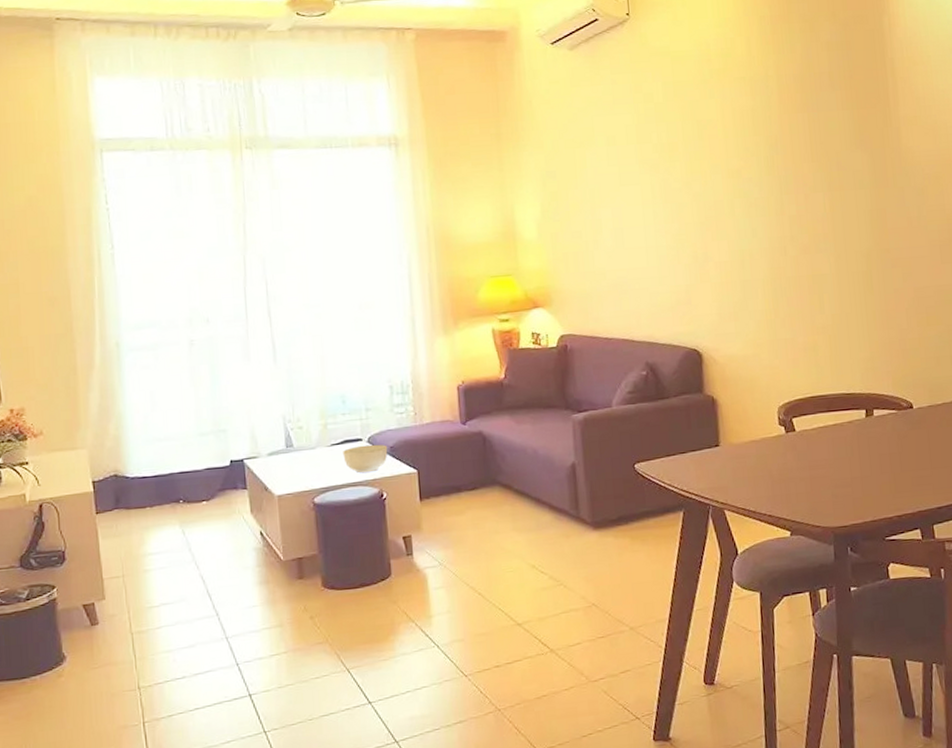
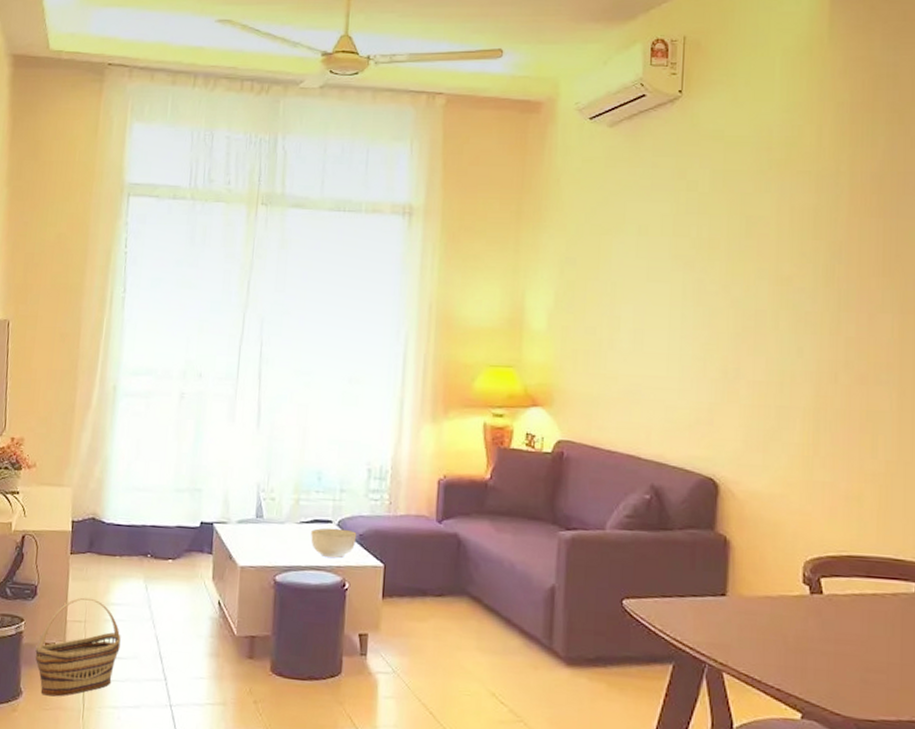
basket: none [73,552,165,655] -> present [35,597,121,697]

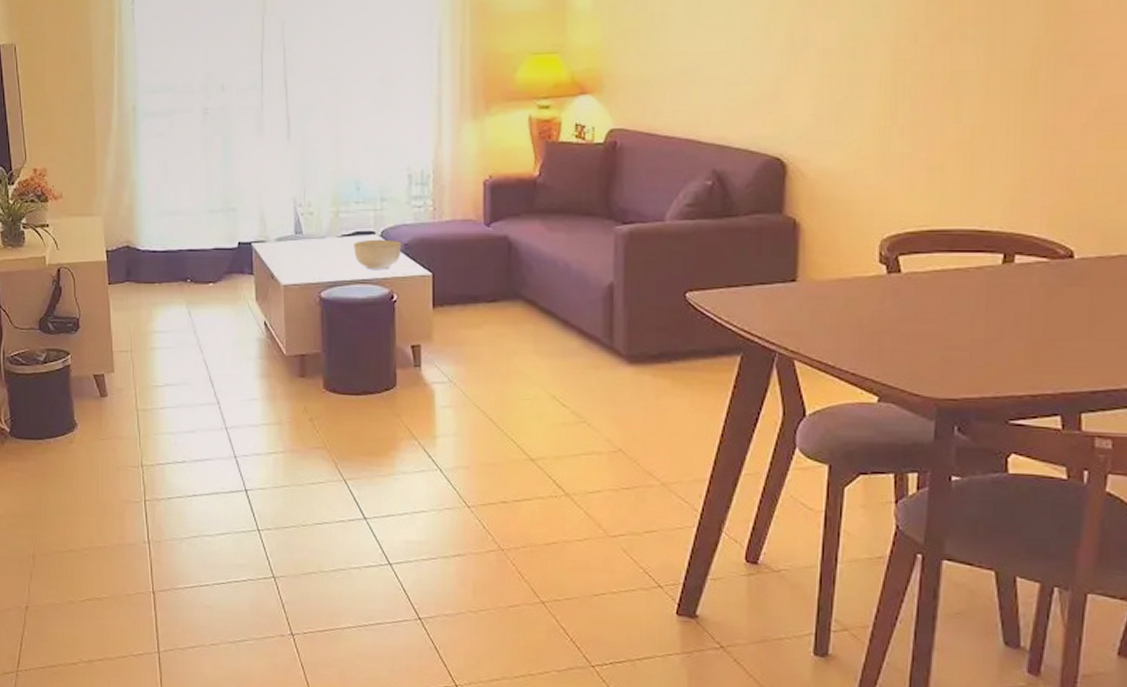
basket: present [35,597,121,697] -> none [85,327,169,427]

